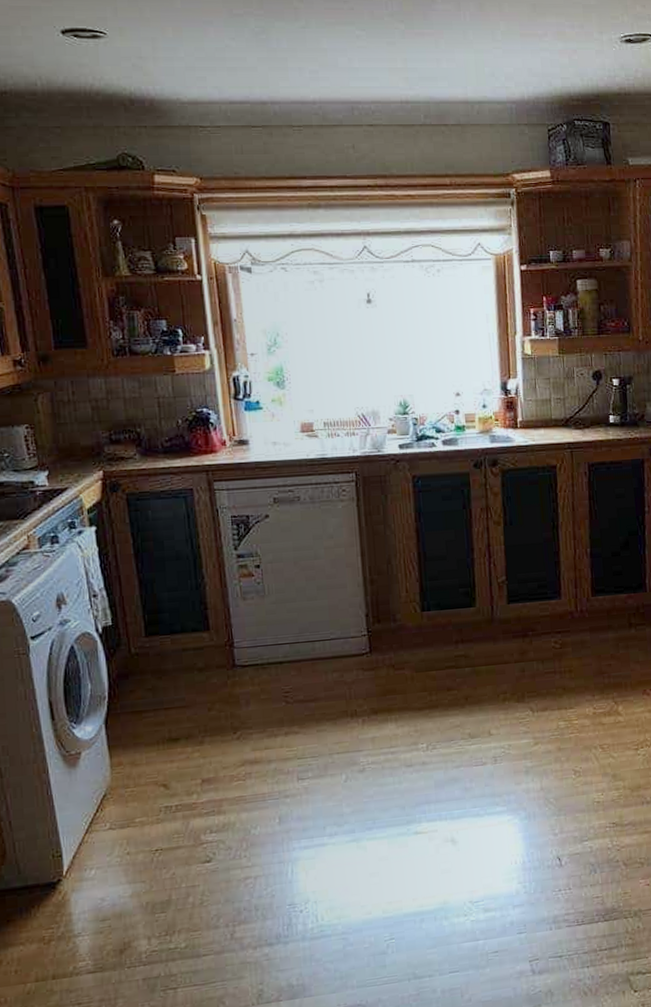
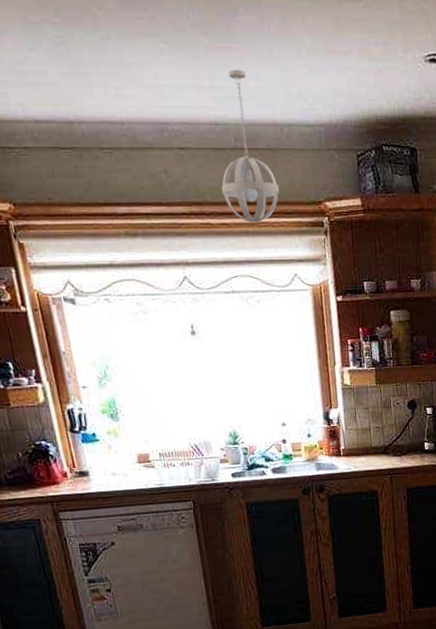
pendant light: none [408,52,467,194] -> present [221,69,279,223]

